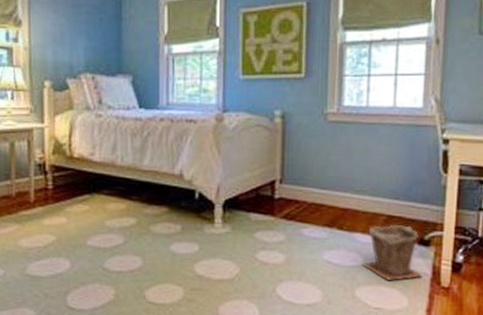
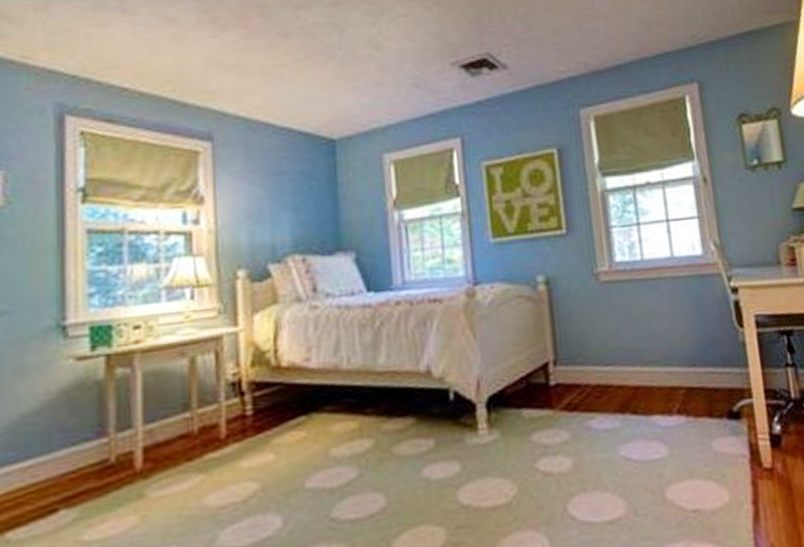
plant pot: present [362,225,422,282] -> none [667,397,740,472]

